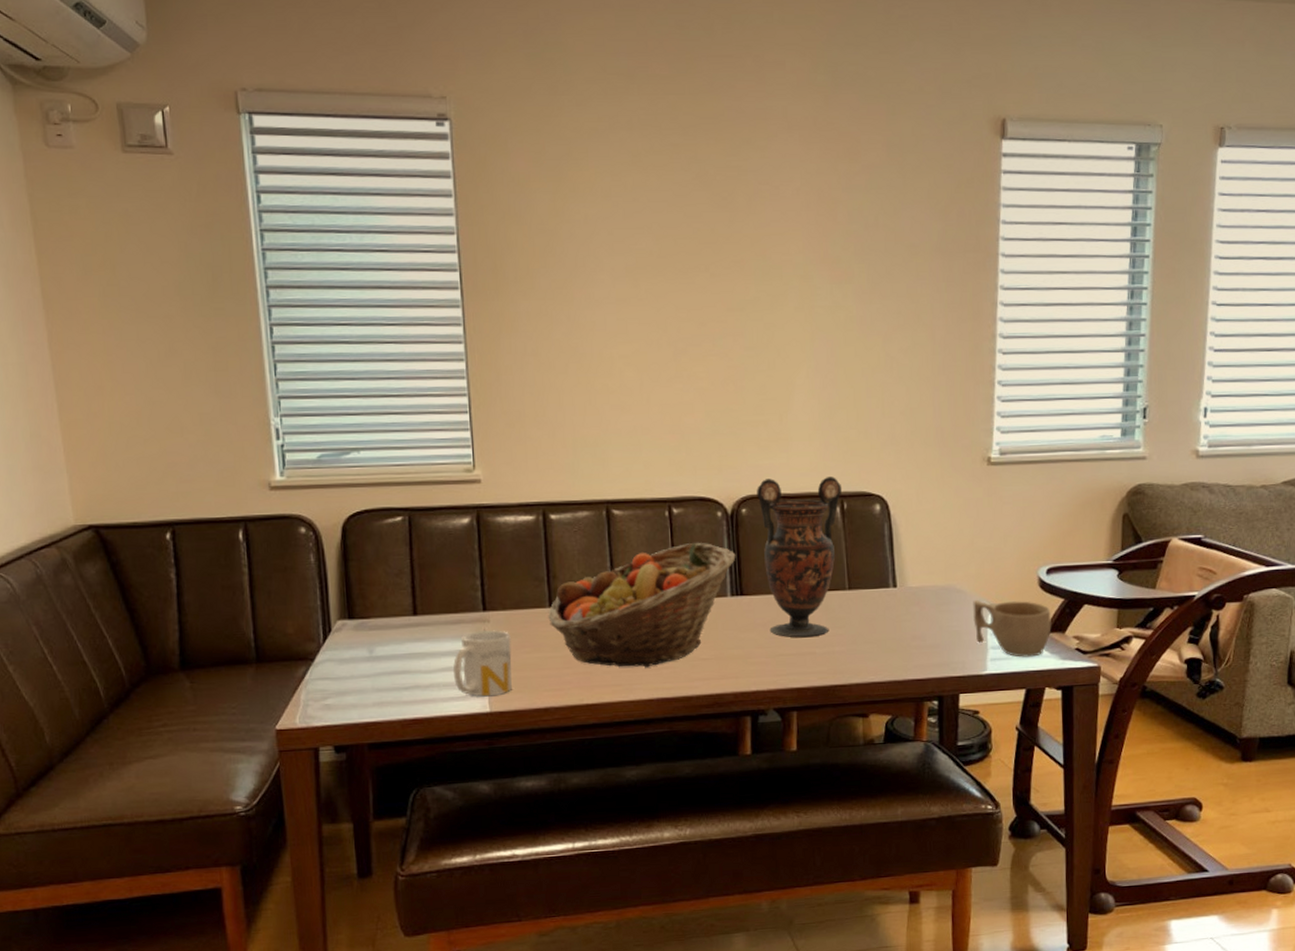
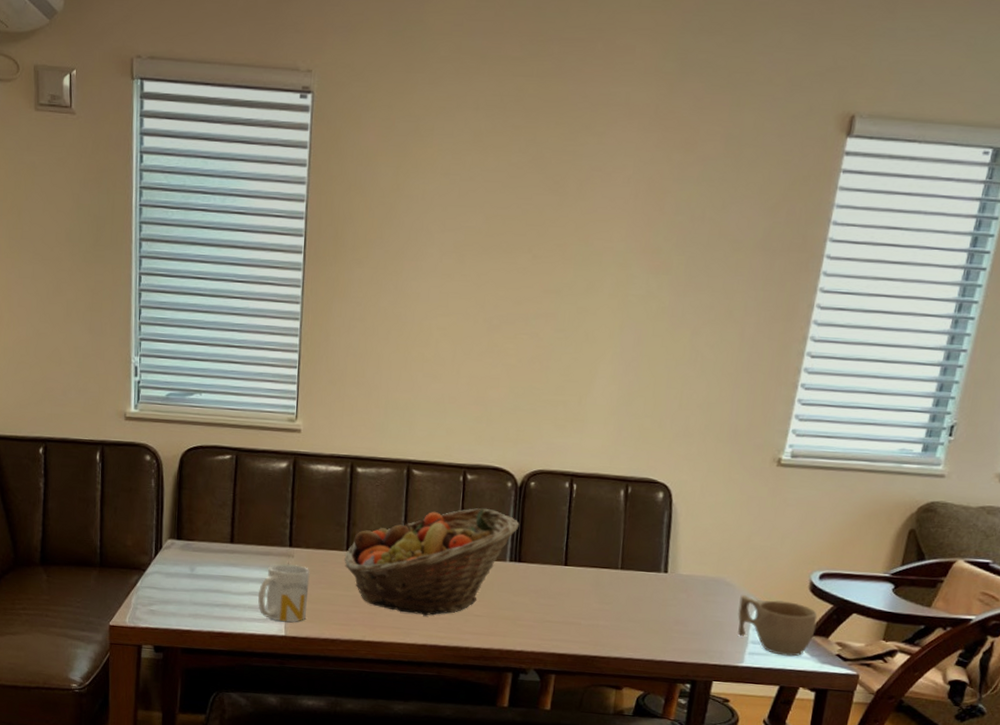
vase: present [757,477,843,638] -> none [541,456,629,609]

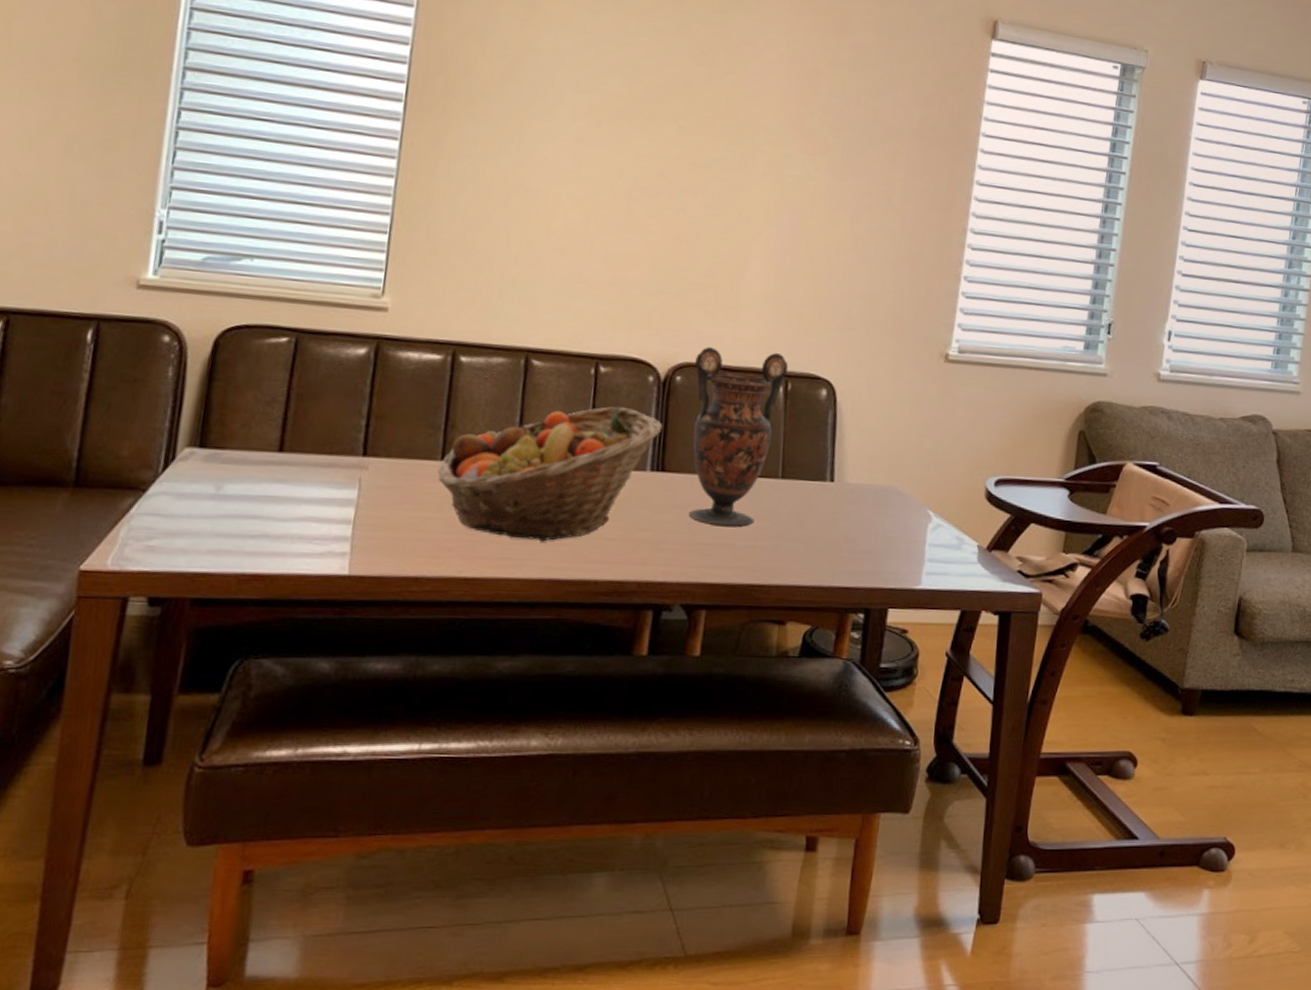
mug: present [258,563,310,622] -> none [312,477,390,557]
vase: none [541,456,629,609] -> present [688,347,789,528]
cup: present [738,594,818,657] -> none [912,504,996,575]

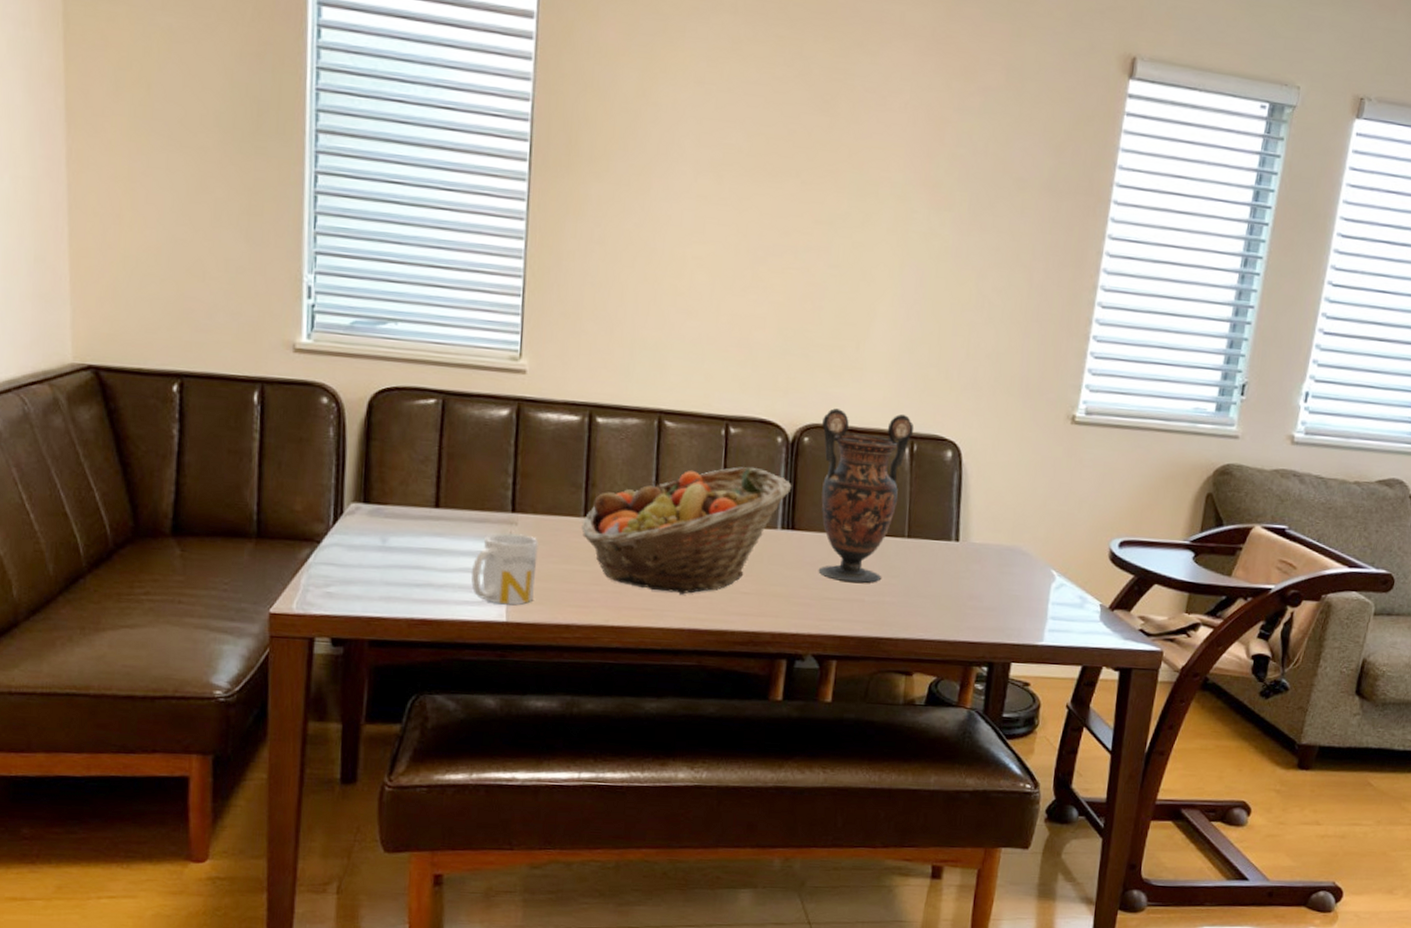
mug: none [312,477,390,557] -> present [471,532,539,605]

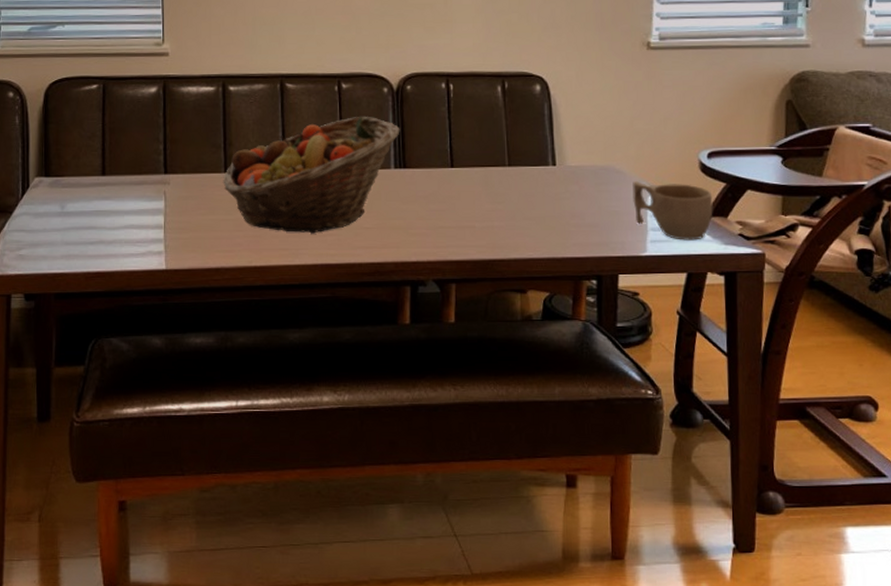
mug: present [471,532,539,605] -> none [135,191,188,254]
vase: present [818,408,914,584] -> none [421,57,504,211]
cup: none [1036,564,1119,633] -> present [632,180,713,240]

